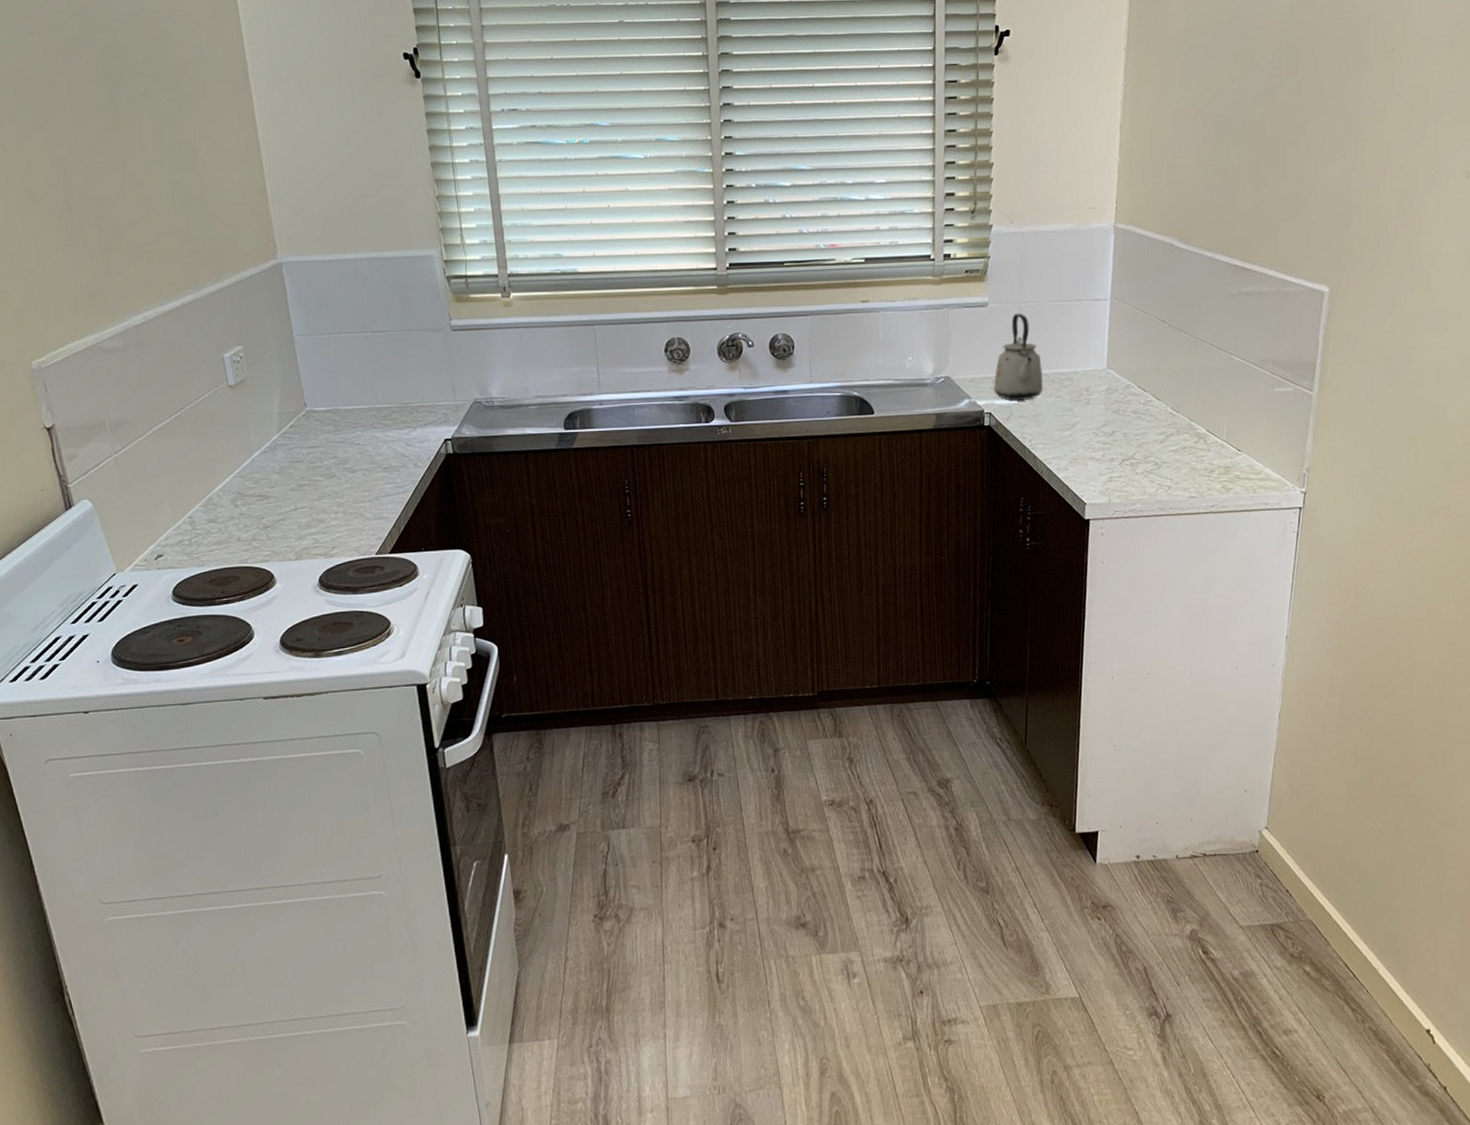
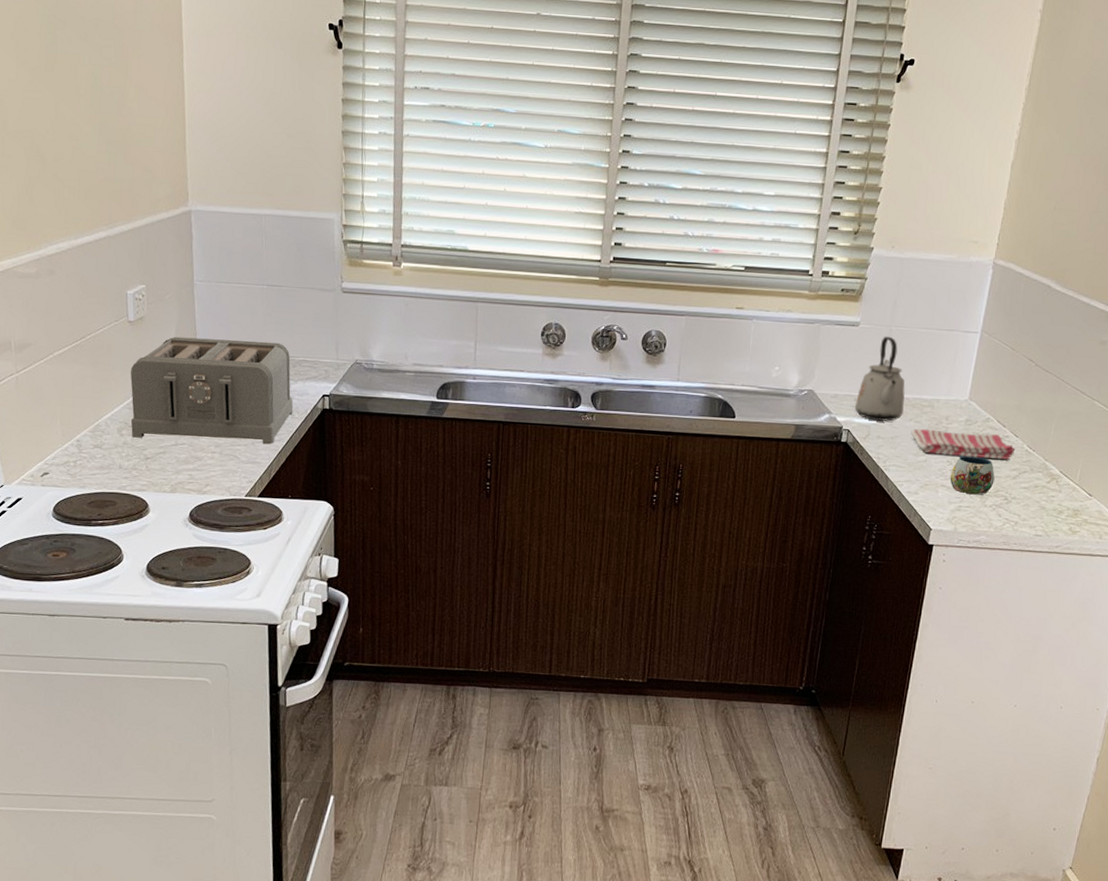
toaster: none [237,390,416,507] -> present [130,336,294,445]
dish towel: none [1053,399,1160,428] -> present [911,428,1016,459]
mug: none [1097,424,1143,464] -> present [950,455,995,495]

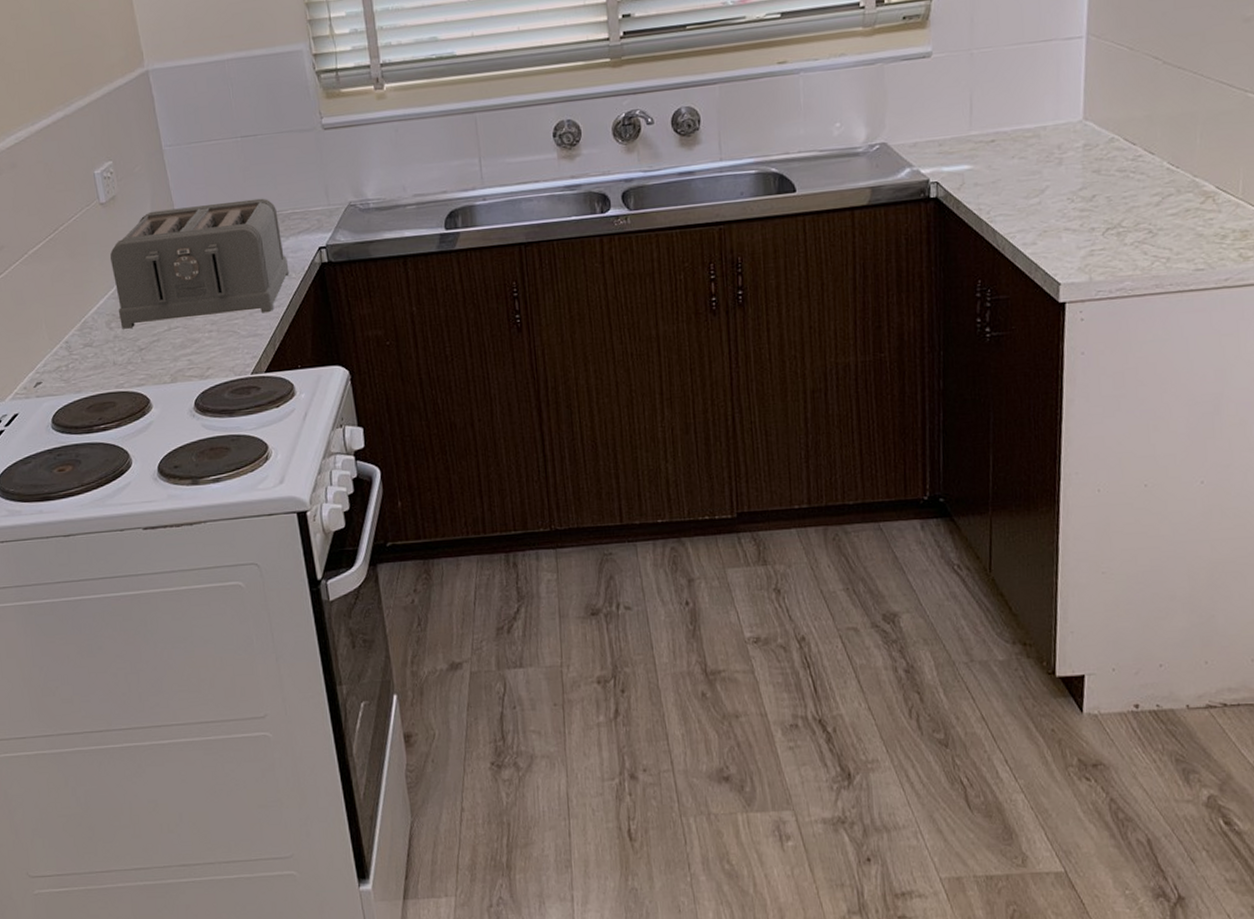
kettle: present [854,336,905,421] -> none [940,61,1004,166]
dish towel: present [911,428,1016,459] -> none [1016,155,1154,194]
mug: present [950,455,995,495] -> none [1073,186,1132,234]

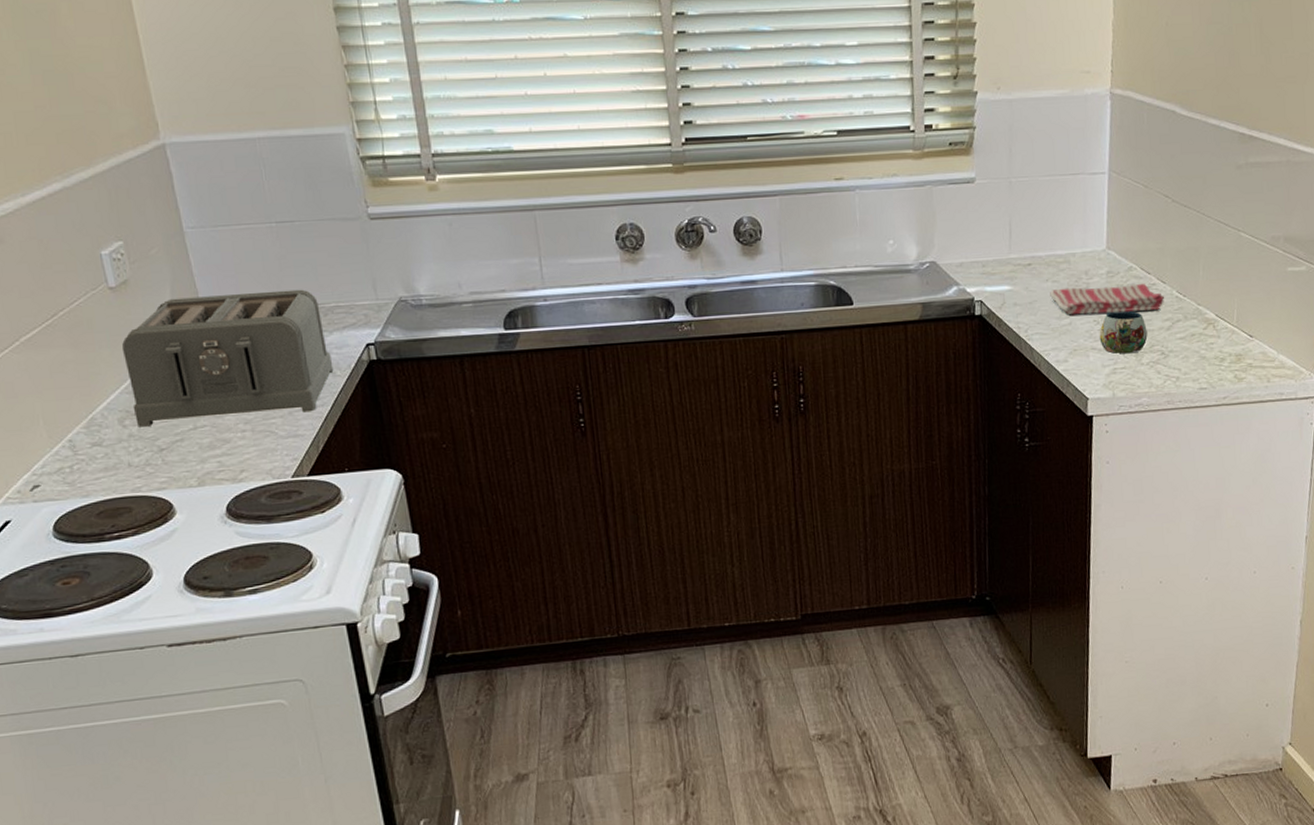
dish towel: none [1016,155,1154,194] -> present [1050,283,1165,315]
mug: none [1073,186,1132,234] -> present [1099,311,1148,354]

